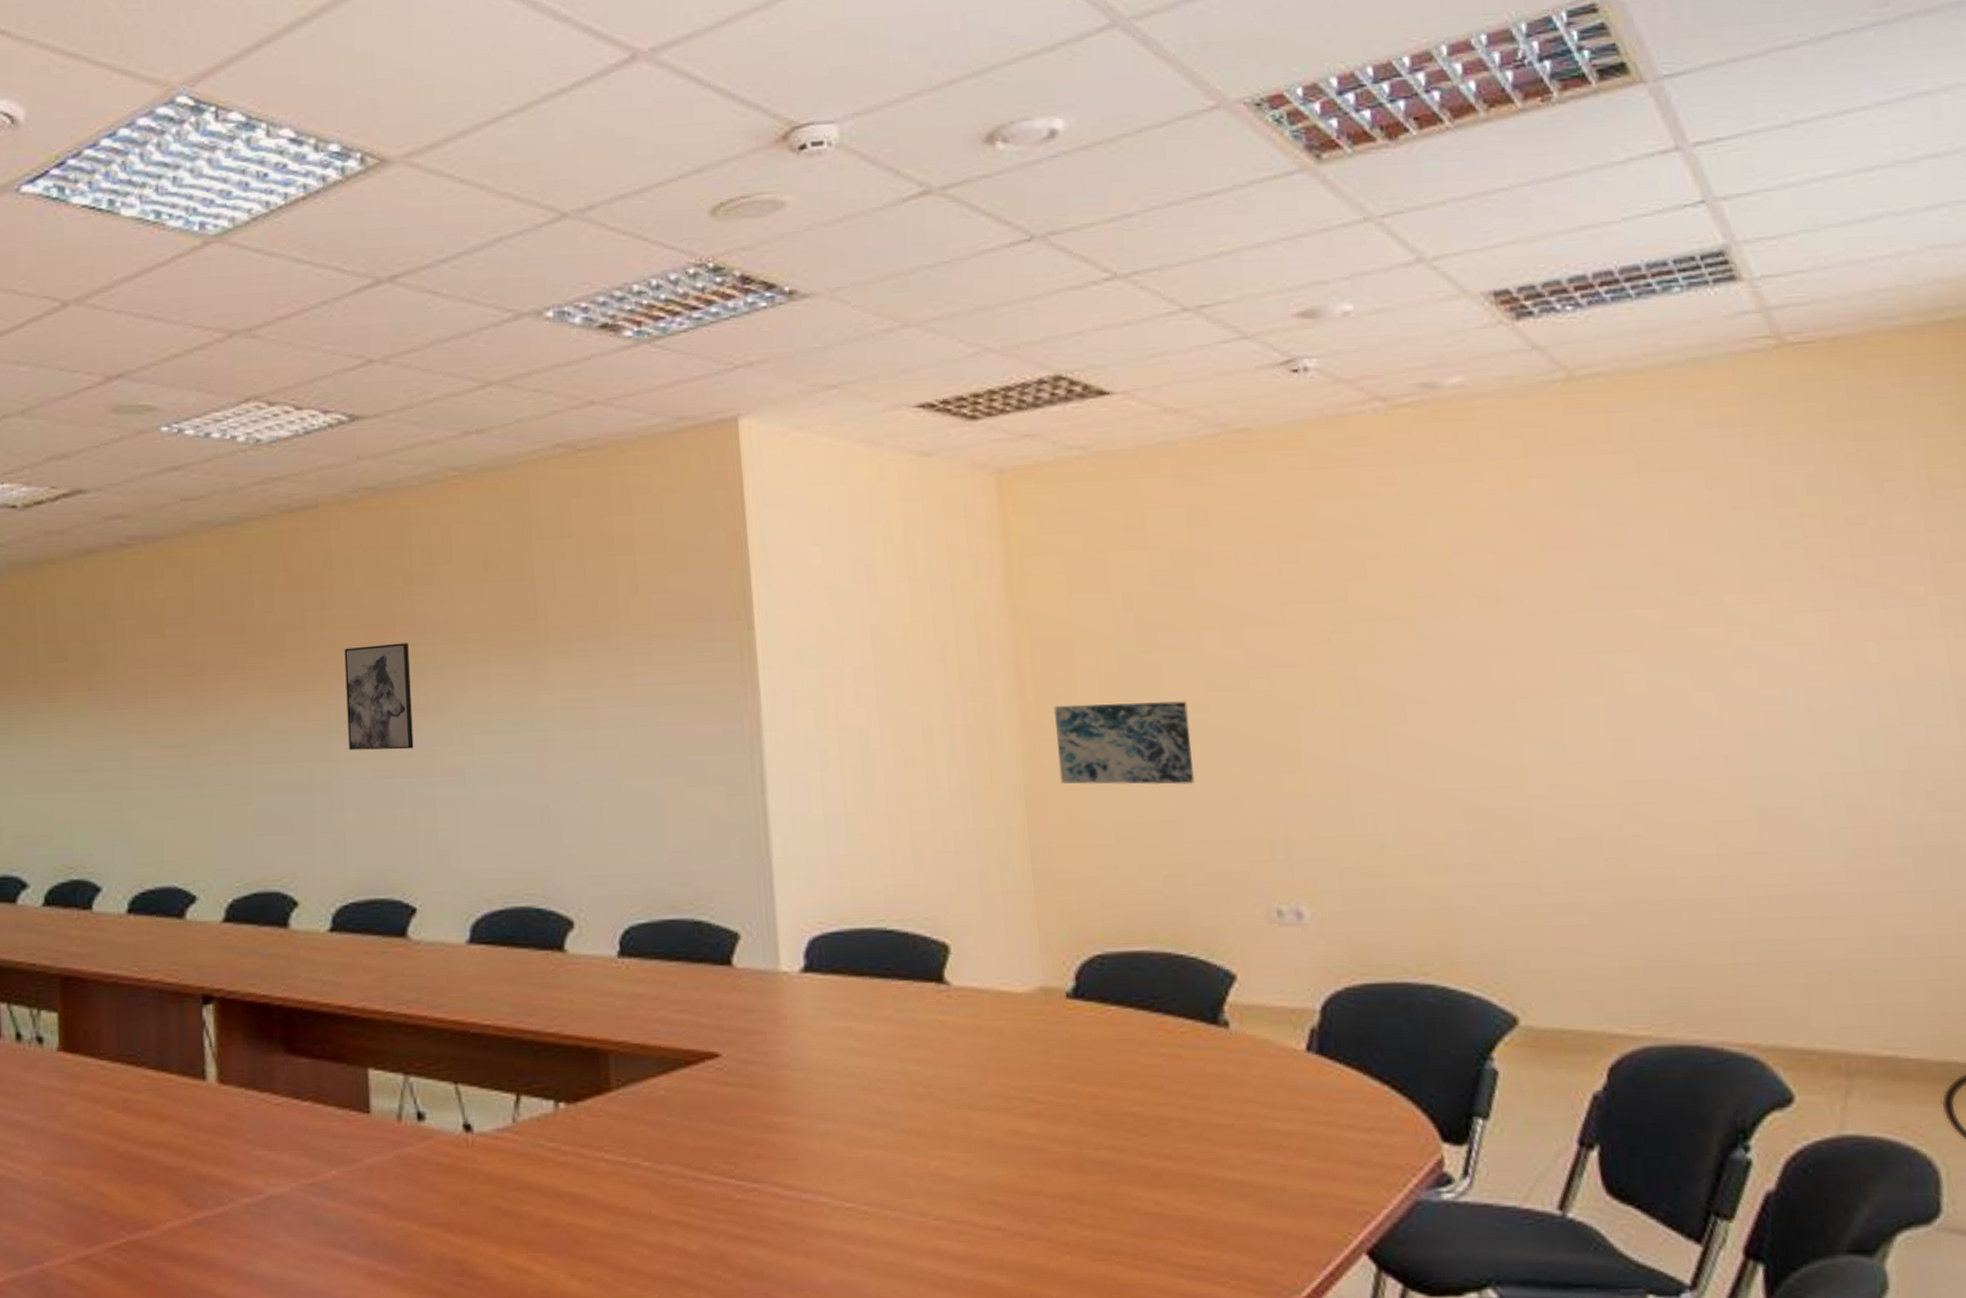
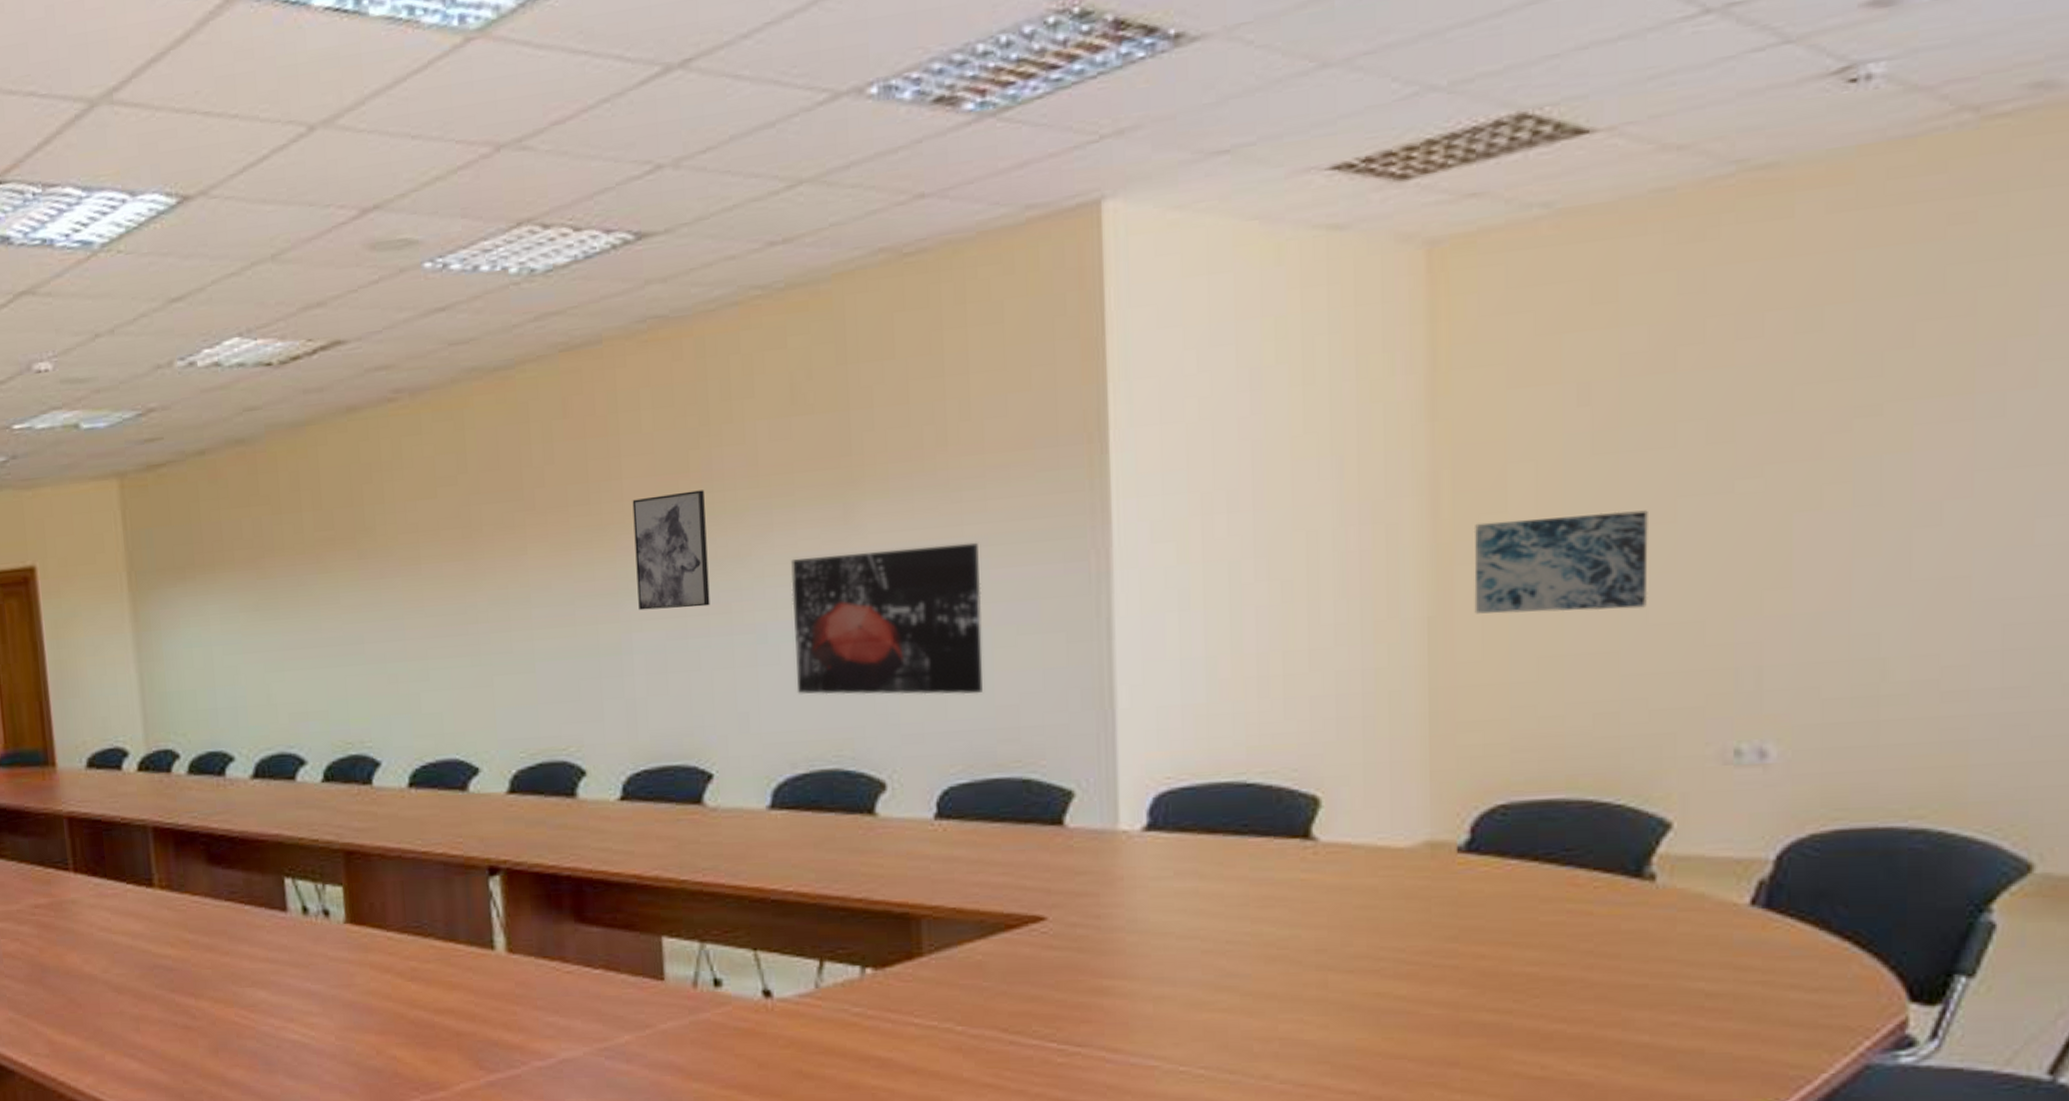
wall art: none [486,702,657,840] -> present [791,542,983,695]

